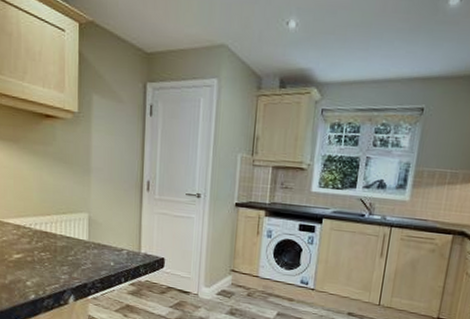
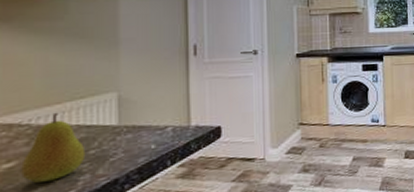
fruit: none [25,222,66,274] -> present [21,112,86,183]

